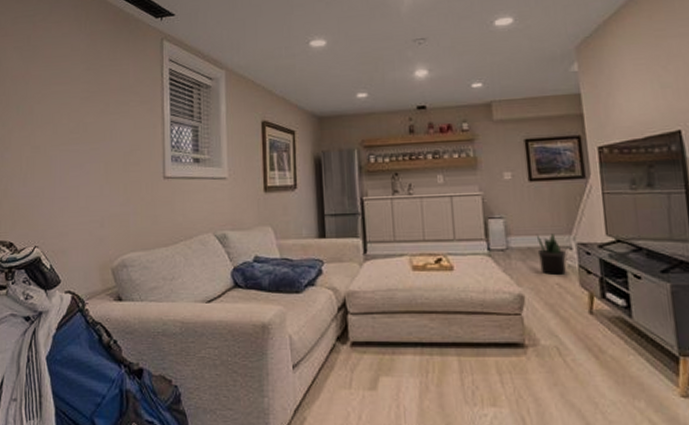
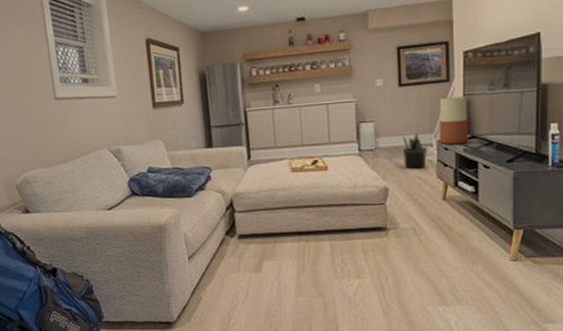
vase: none [575,194,614,249] -> present [439,96,469,145]

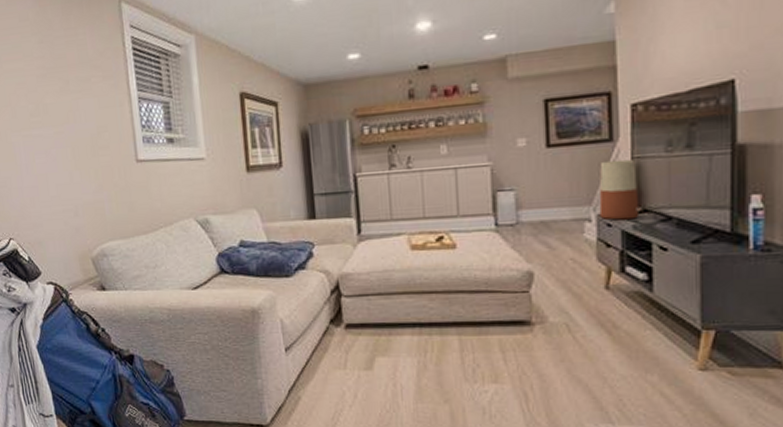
planter: present [402,133,427,169] -> none [550,205,583,250]

